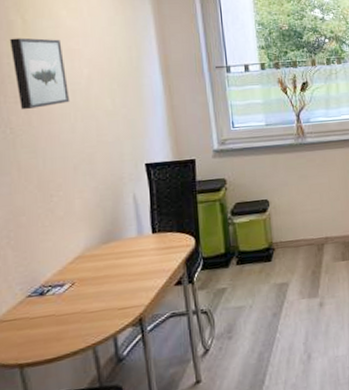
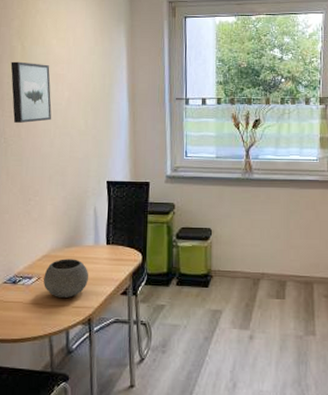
bowl: none [79,255,135,302] -> present [44,259,89,298]

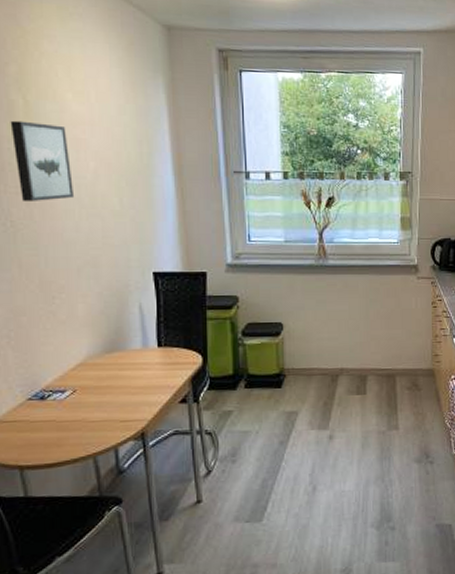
bowl: present [44,259,89,298] -> none [81,366,139,412]

